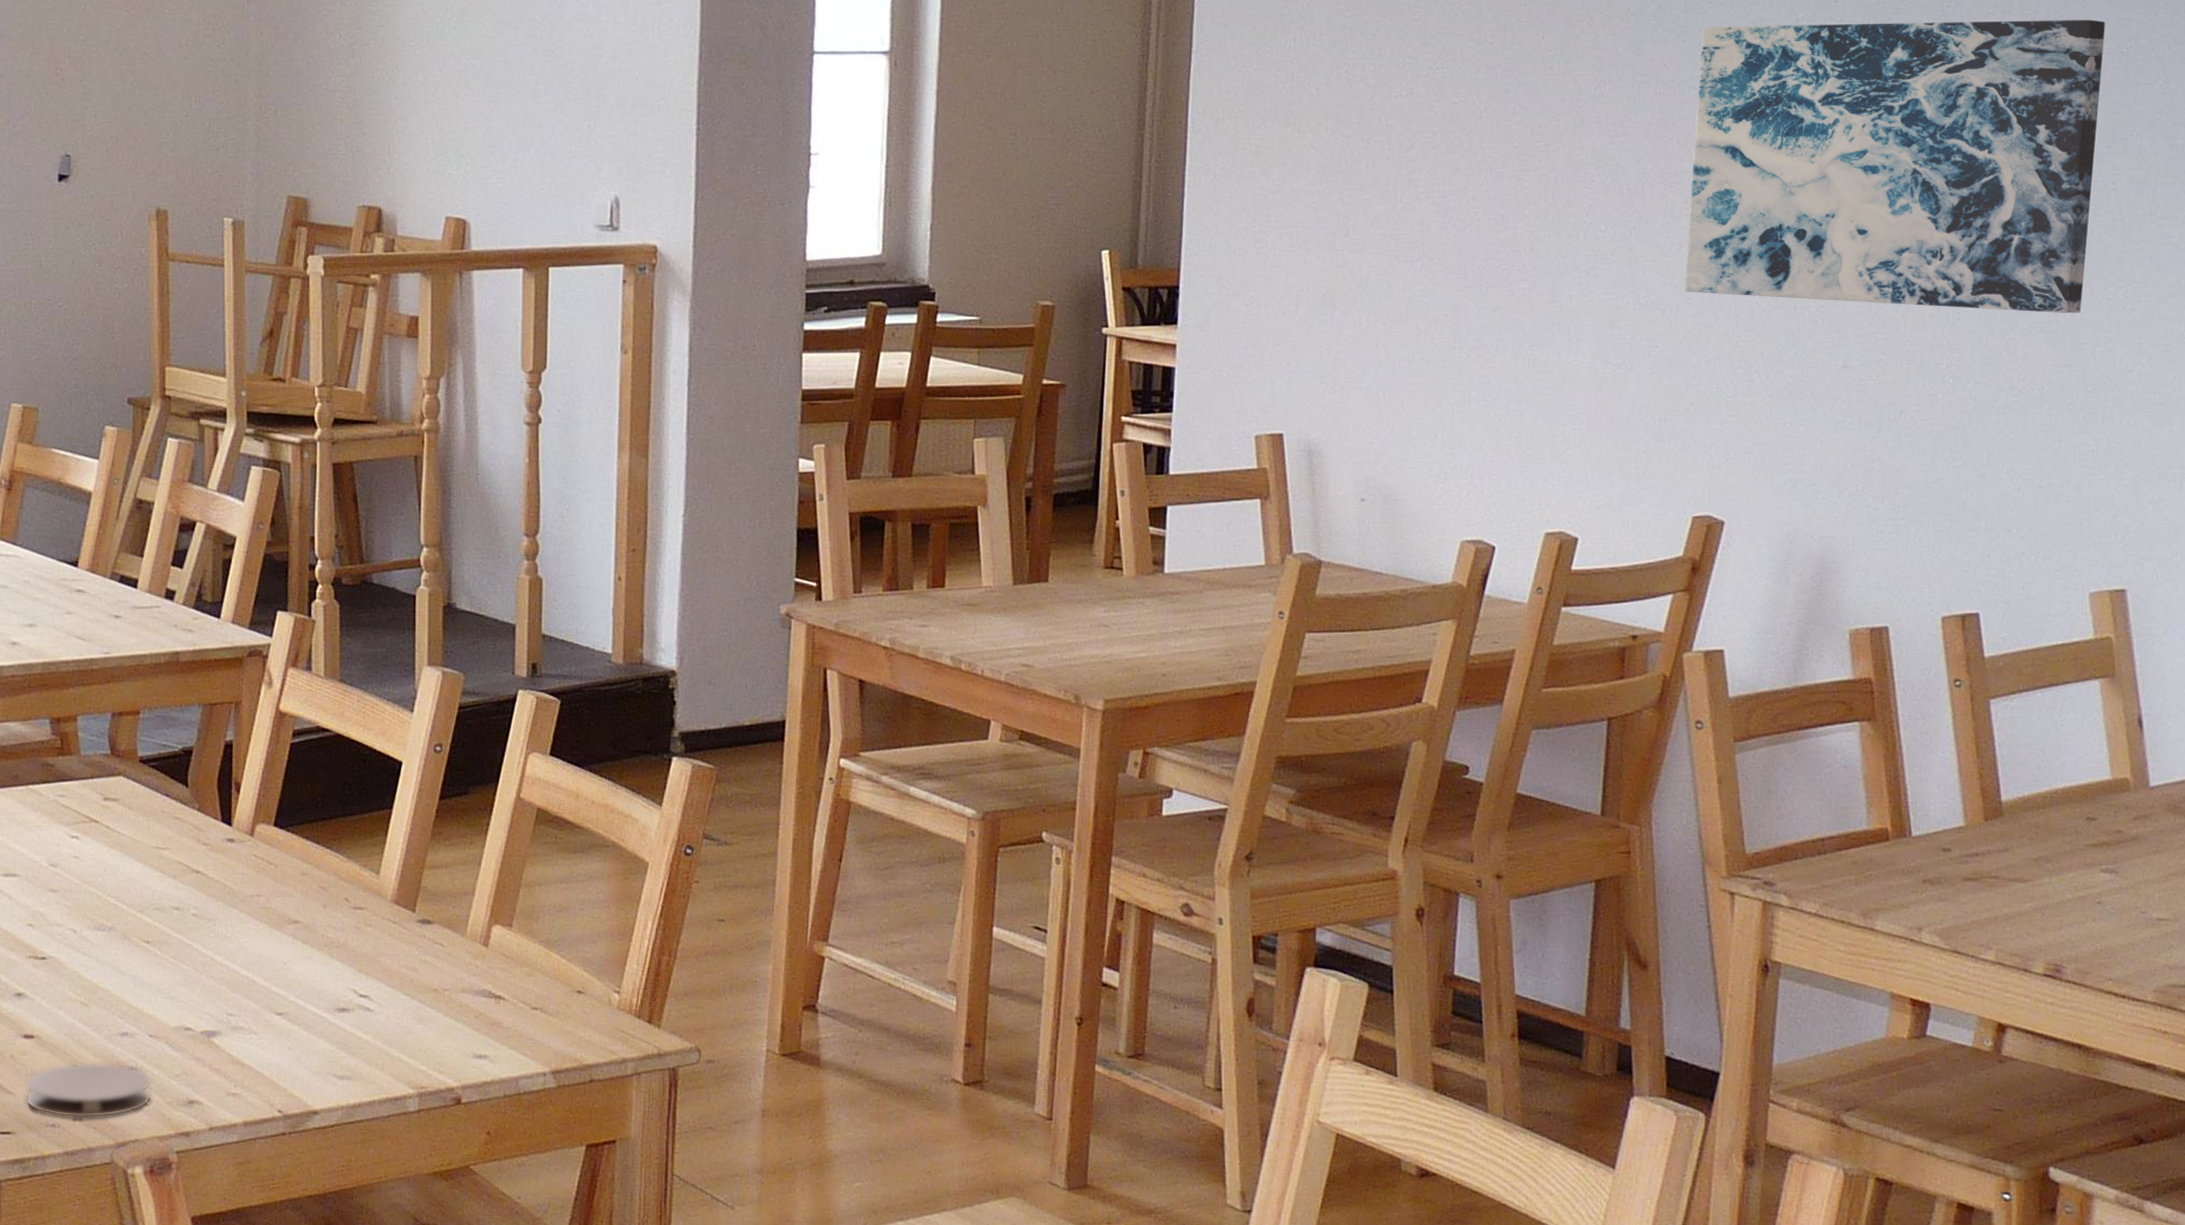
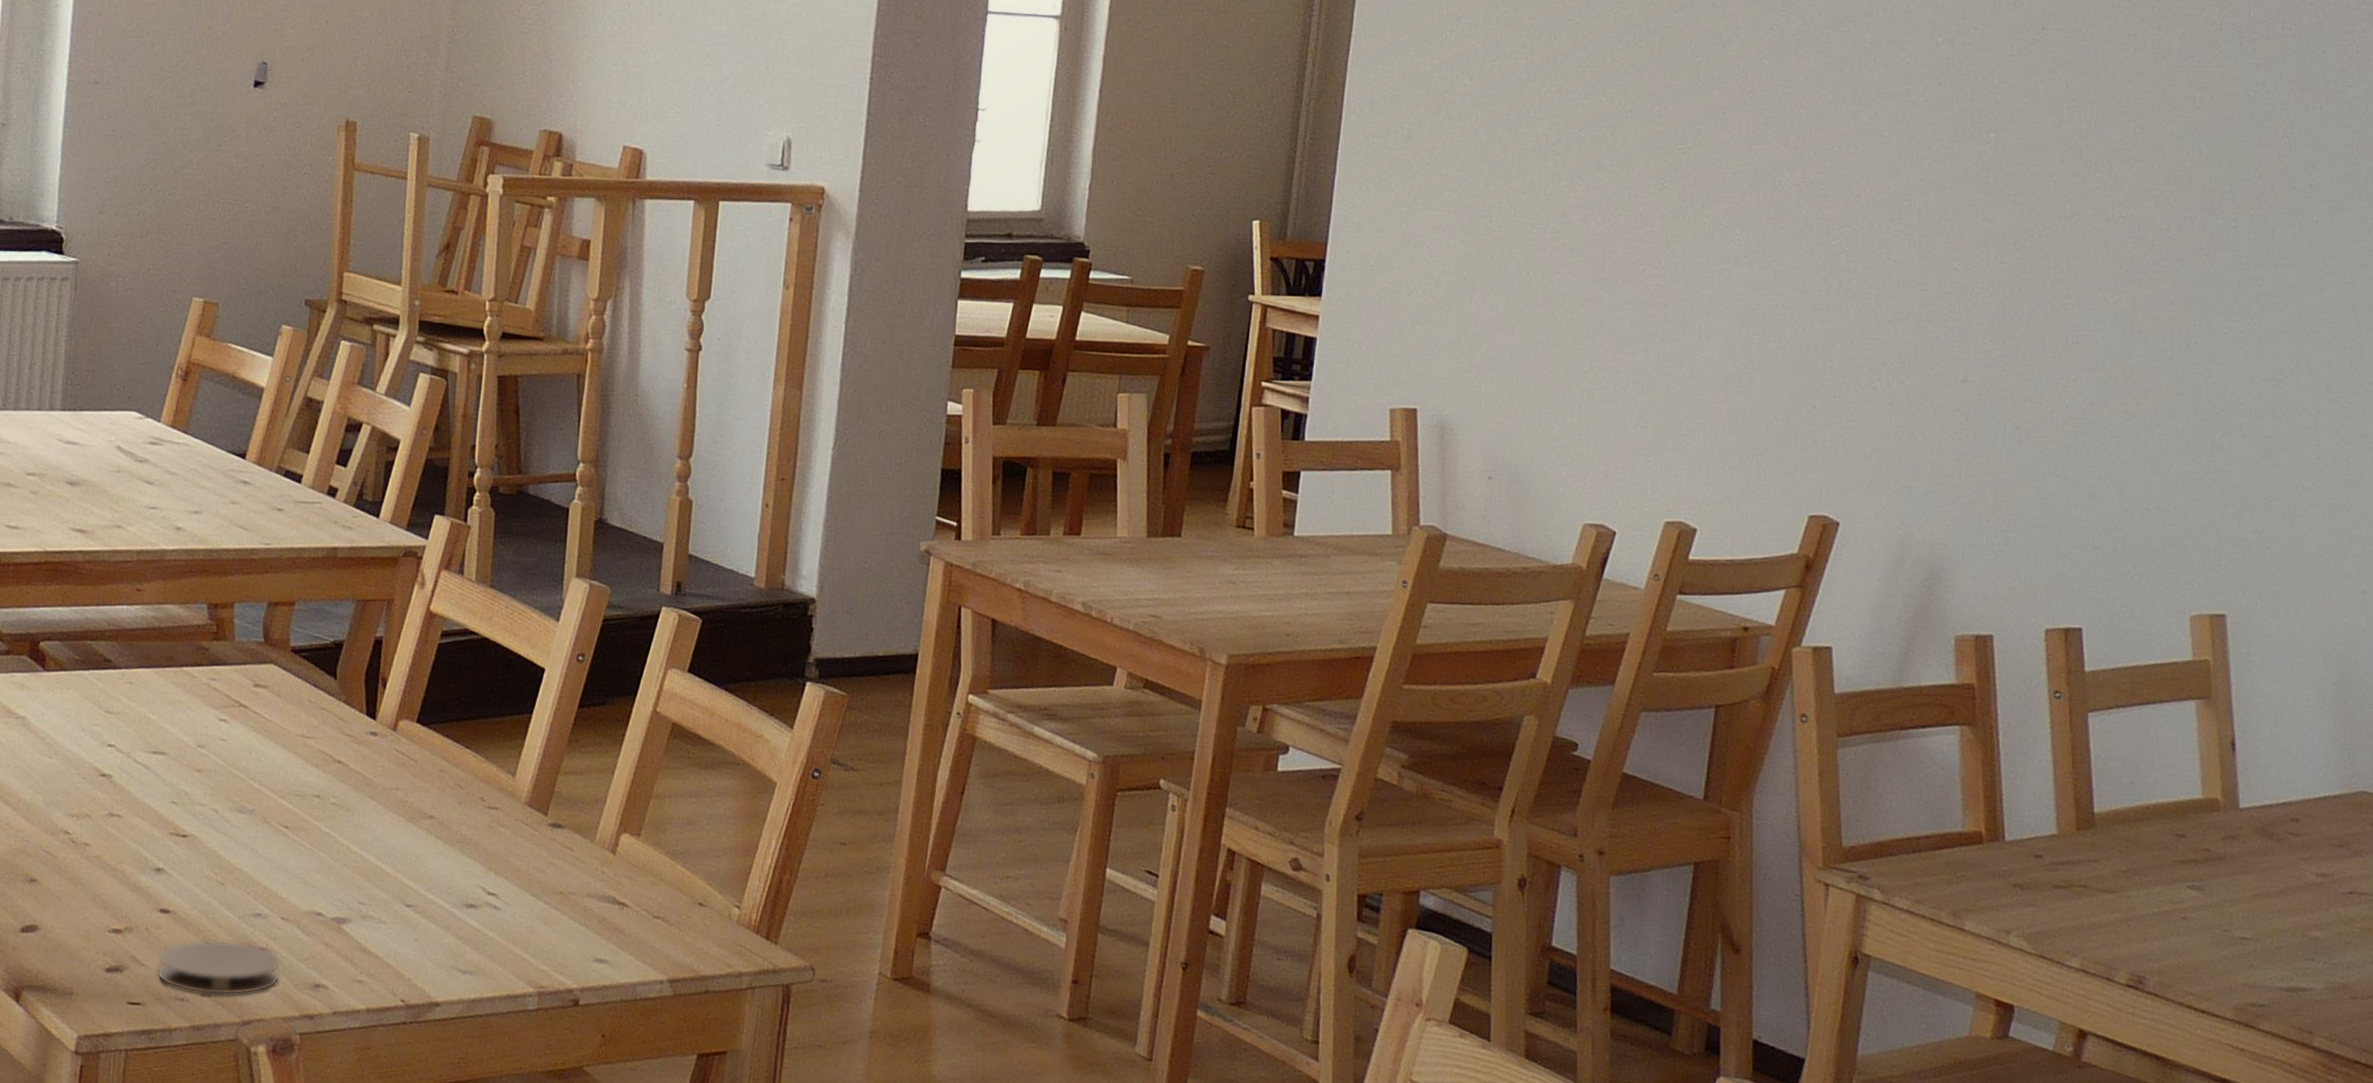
wall art: present [1684,19,2105,314] -> none [1813,44,2234,345]

